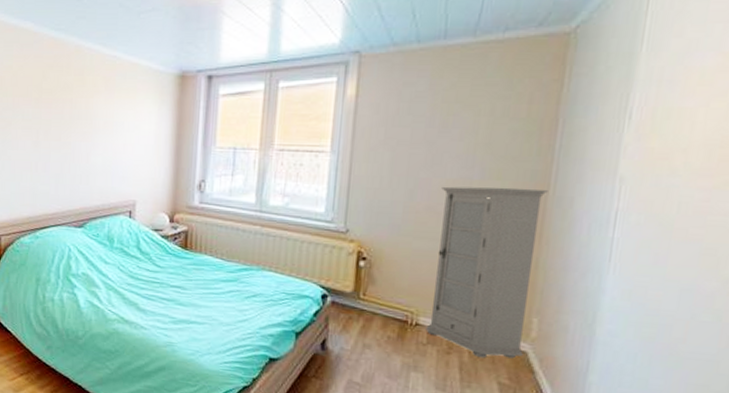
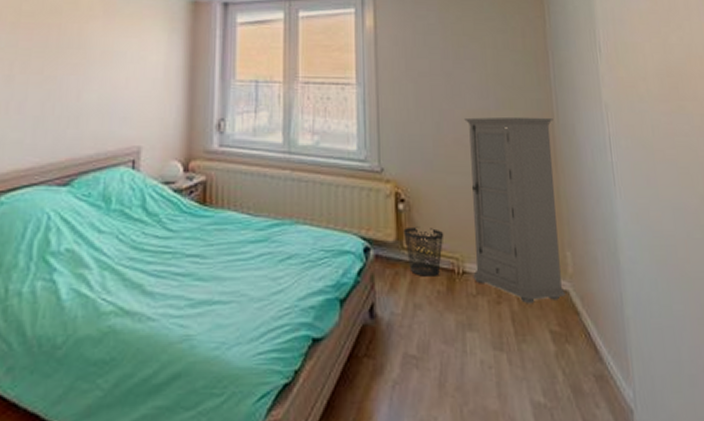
wastebasket: none [361,281,402,325] -> present [403,226,444,277]

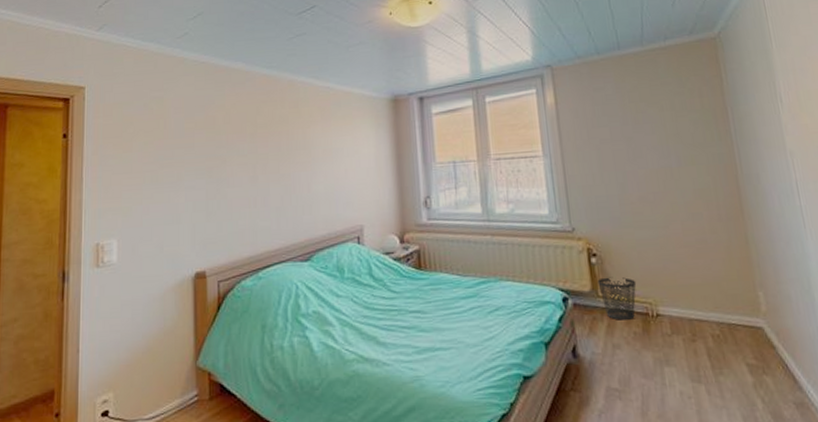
cabinet: present [464,116,565,304] -> none [648,170,760,341]

